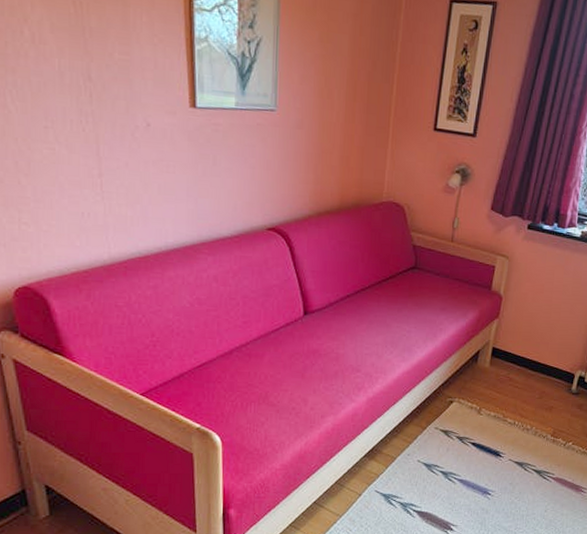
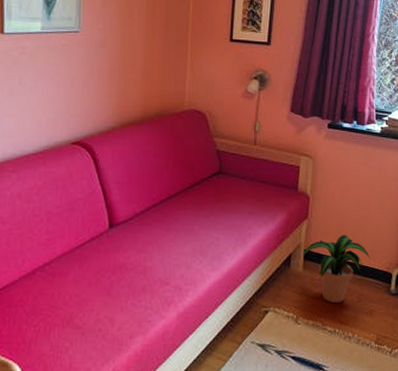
potted plant: none [490,335,556,399] -> present [302,235,371,304]

